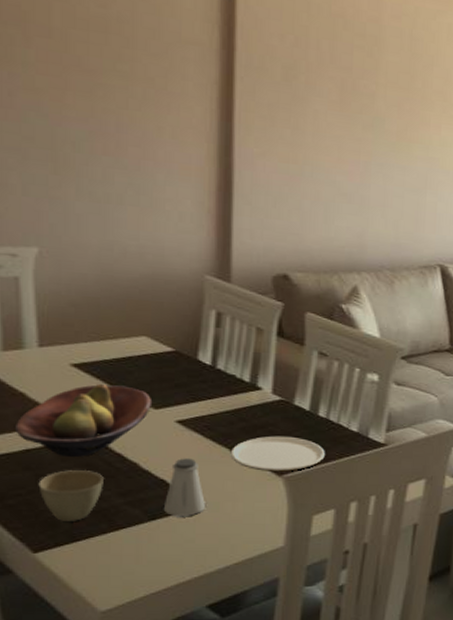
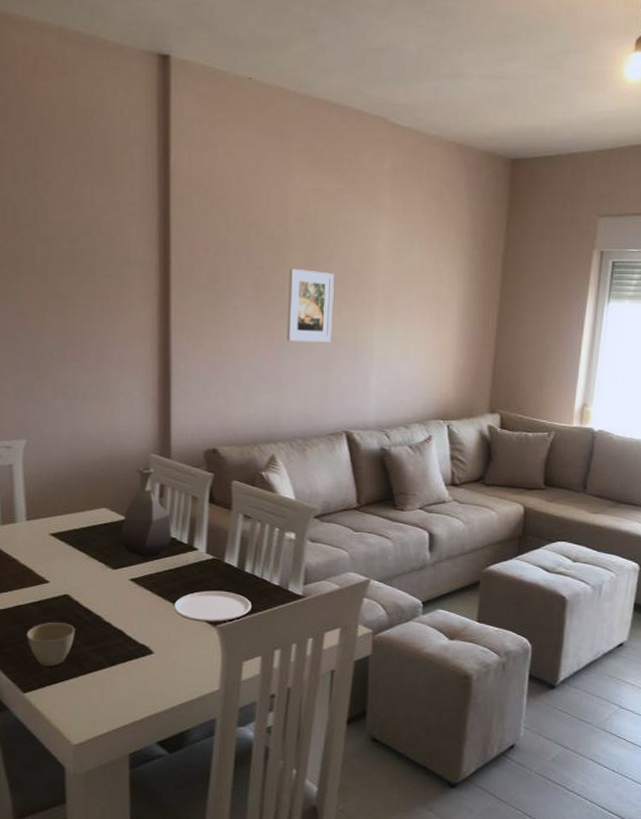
fruit bowl: present [15,383,153,458] -> none [10,549,112,612]
vase: none [162,291,231,396] -> present [119,468,172,557]
saltshaker: present [163,458,205,516] -> none [121,611,154,662]
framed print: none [376,73,434,163] -> present [287,268,334,342]

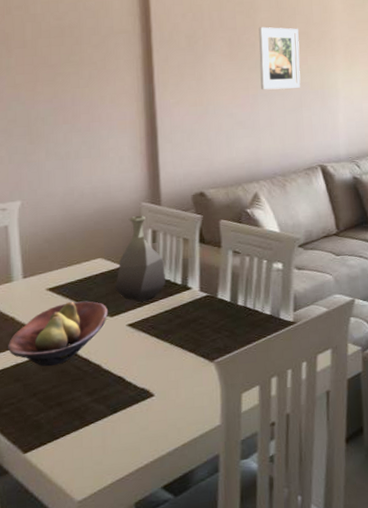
fruit bowl: none [10,549,112,612] -> present [8,301,109,367]
cup: present [27,622,75,666] -> none [26,375,75,423]
plate: present [173,590,252,622] -> none [171,326,246,359]

